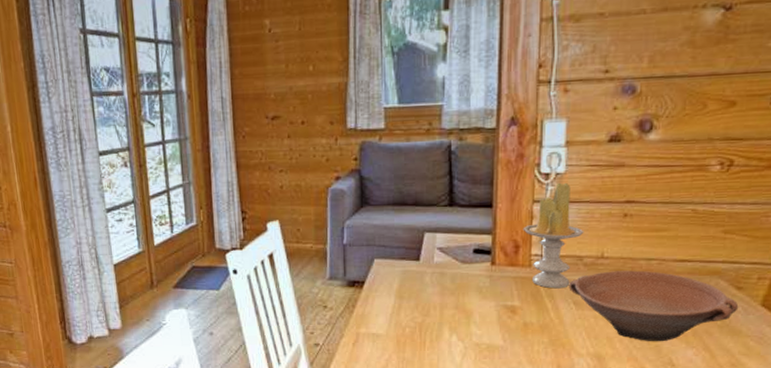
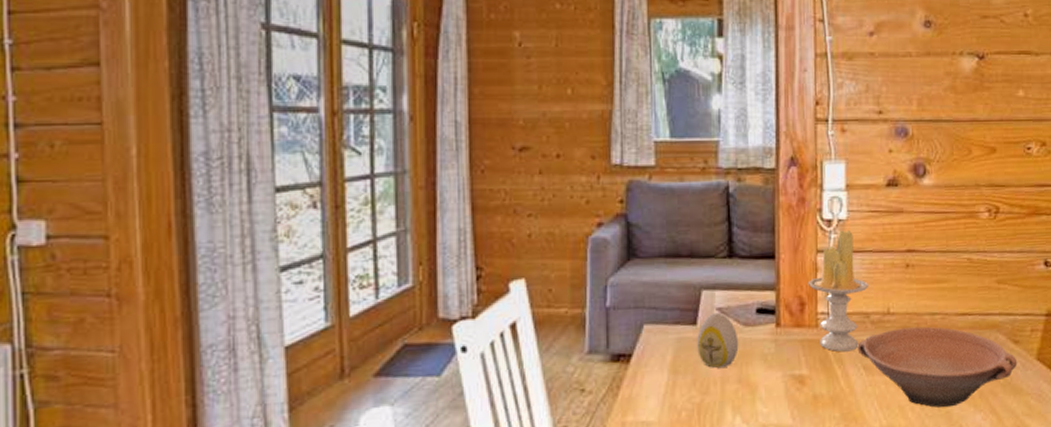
decorative egg: none [420,251,457,296] -> present [697,312,739,368]

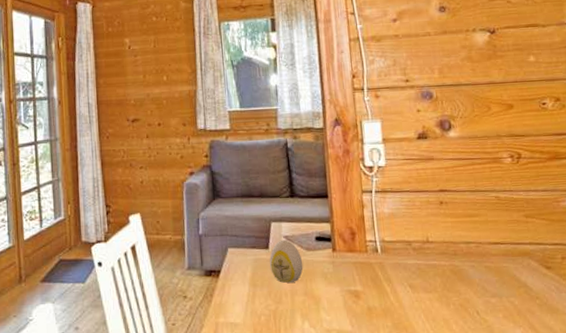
candle: present [807,229,869,352] -> none [356,174,409,273]
bowl: present [857,326,1018,408] -> none [402,253,552,322]

